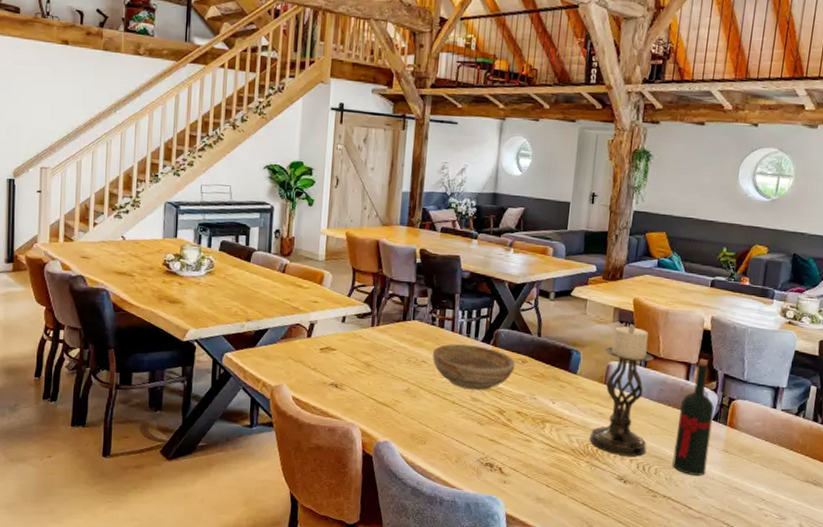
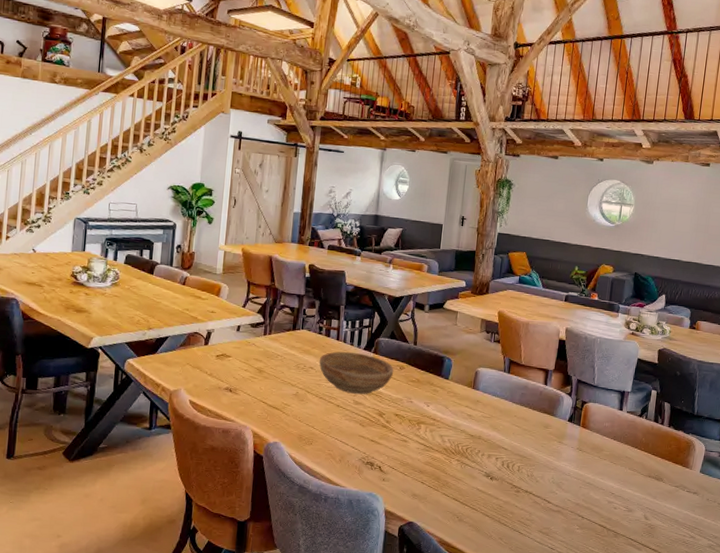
candle holder: present [589,324,654,457] -> none [460,334,516,456]
wine bottle: present [672,358,715,476] -> none [533,365,569,472]

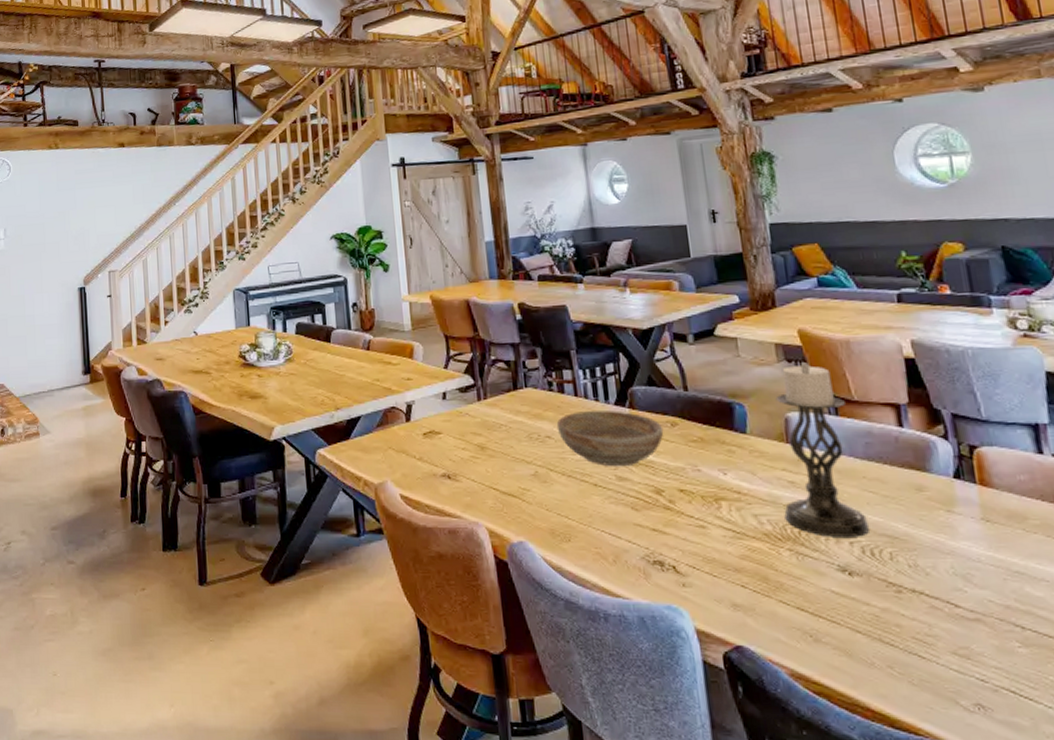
candle holder: none [460,334,516,456] -> present [775,362,870,539]

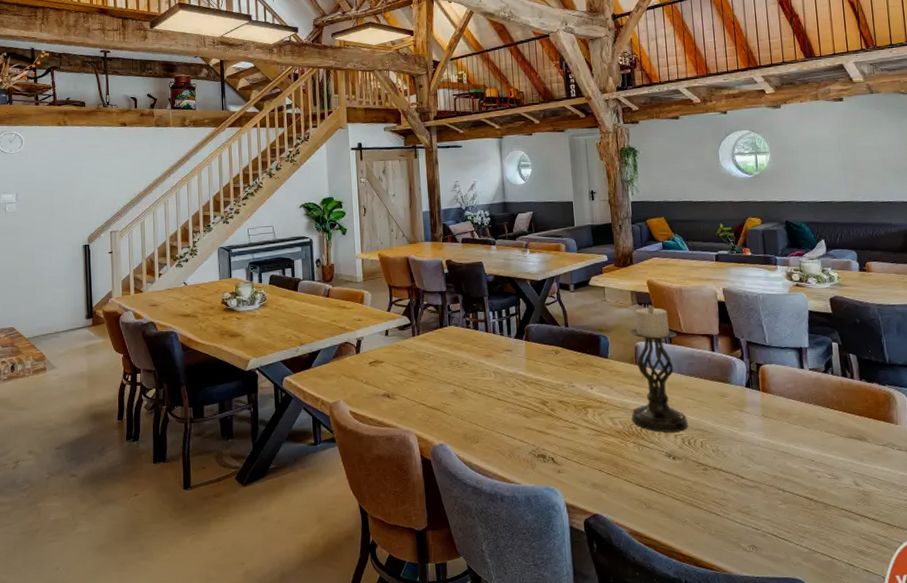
bowl: present [556,410,664,467] -> none [471,342,550,385]

